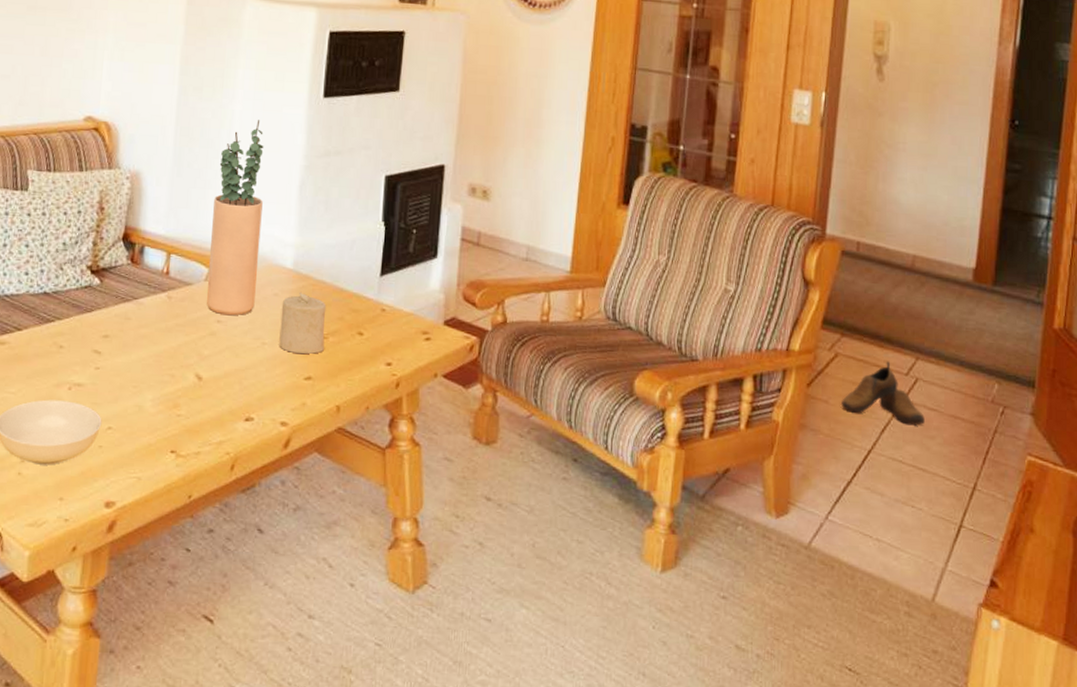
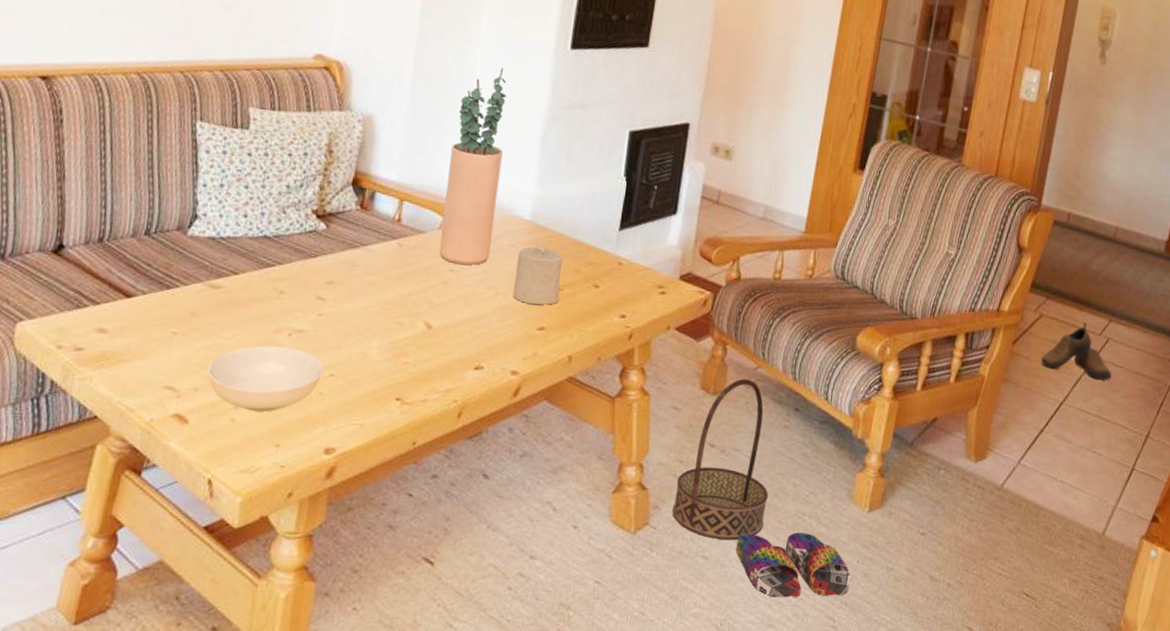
basket: none [451,427,551,601] -> present [672,378,768,540]
slippers: none [520,593,648,666] -> present [736,532,851,598]

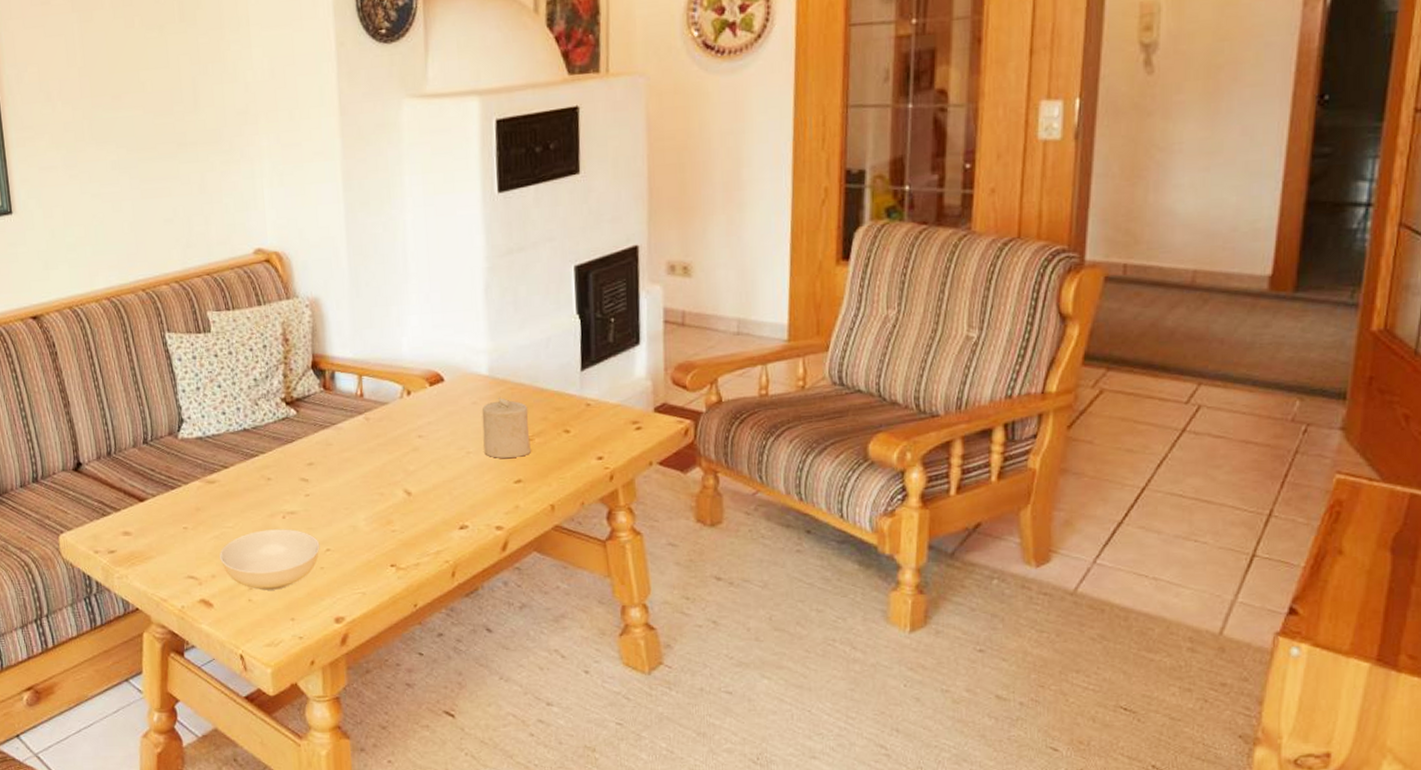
vase: present [440,68,507,266] -> none [398,226,454,430]
basket: present [672,378,768,540] -> none [685,505,789,673]
slippers: present [736,532,851,598] -> none [762,660,900,728]
shoe: present [1041,322,1112,380] -> none [1109,391,1209,456]

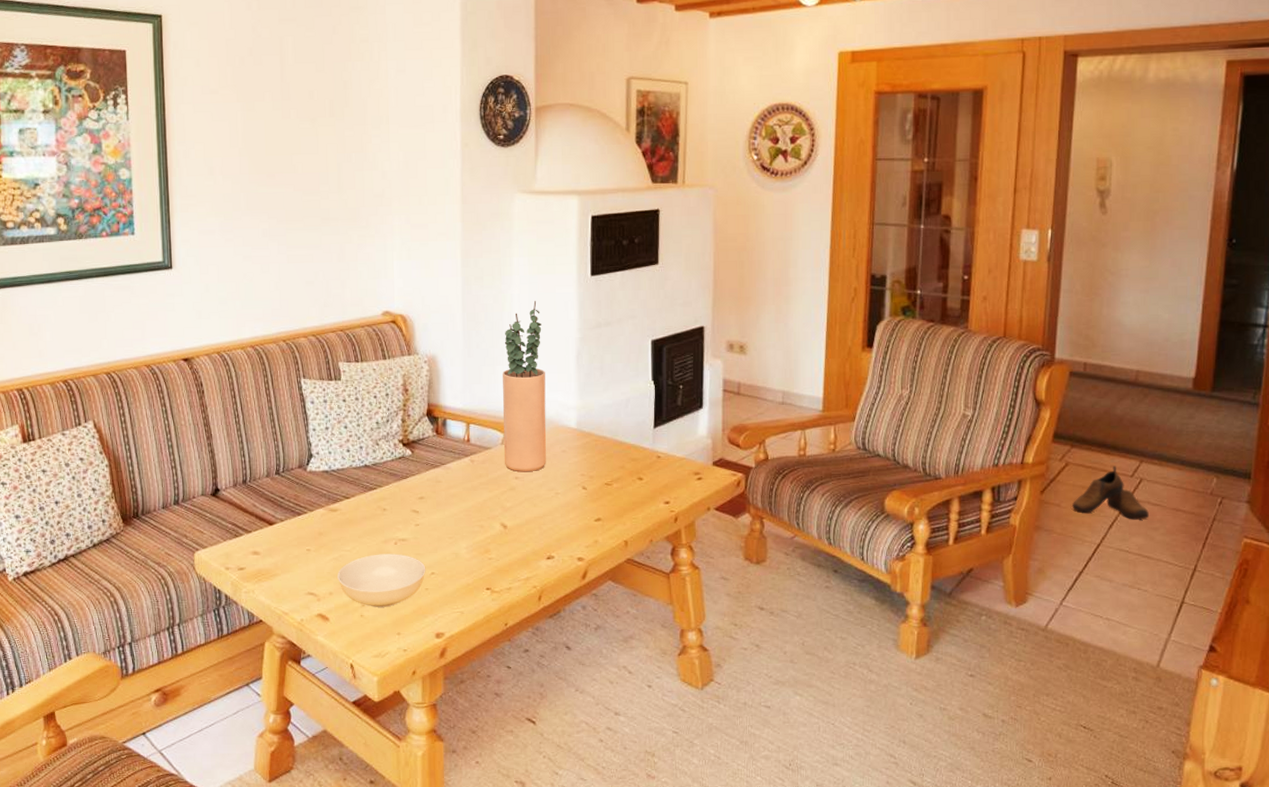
vase: none [398,226,454,430] -> present [503,301,547,472]
candle: present [481,398,531,459] -> none [570,448,610,500]
shoe: none [1109,391,1209,456] -> present [1073,466,1149,519]

